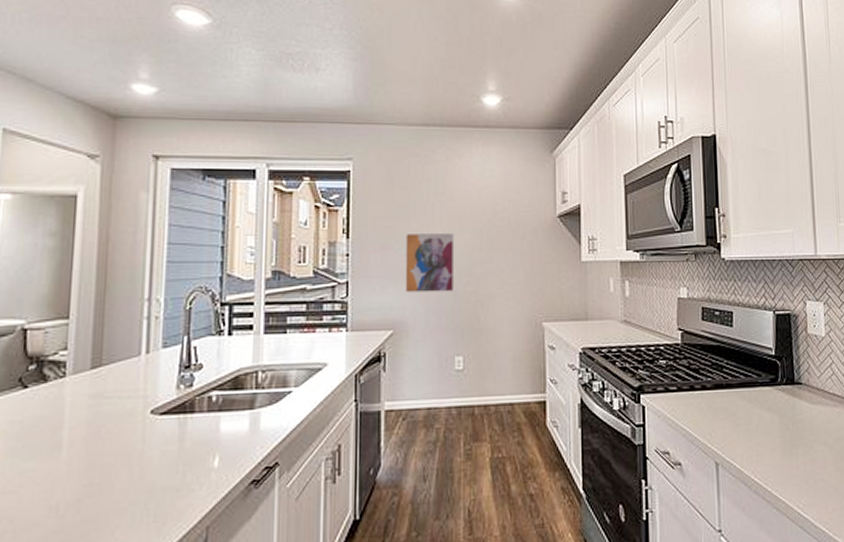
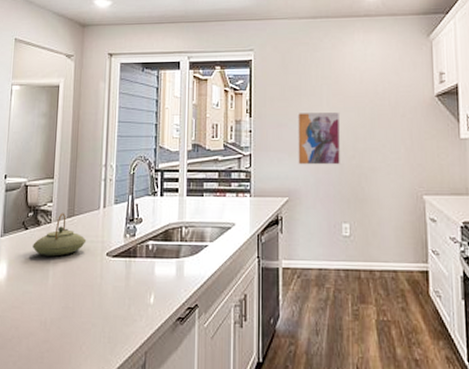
teapot: none [36,363,121,421] -> present [33,213,87,257]

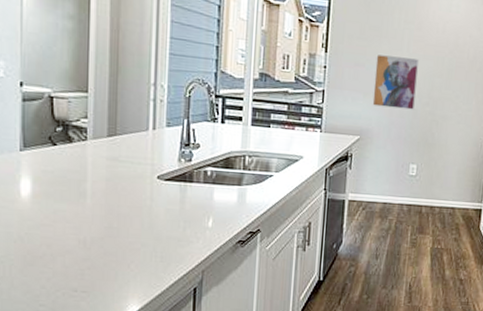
teapot: present [33,213,87,257] -> none [64,131,133,176]

